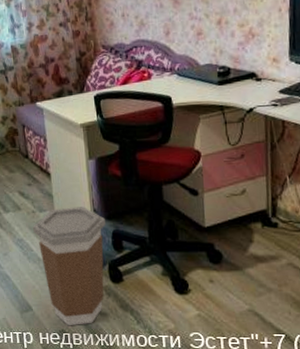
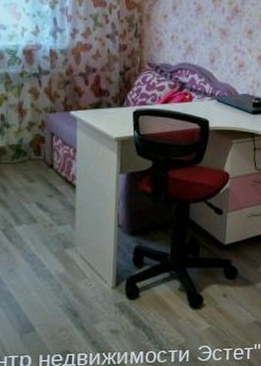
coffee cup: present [33,207,106,326] -> none [48,221,129,346]

